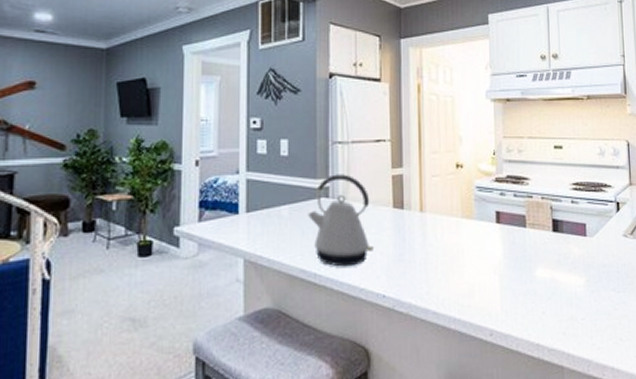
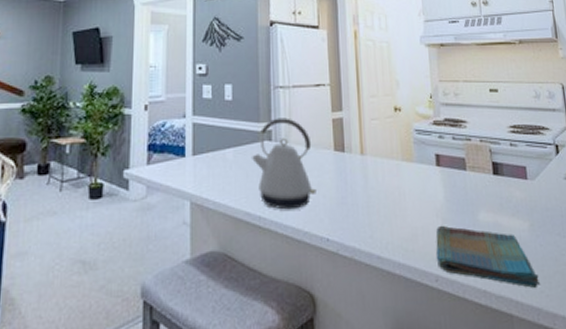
dish towel: none [492,281,593,342] -> present [436,225,541,289]

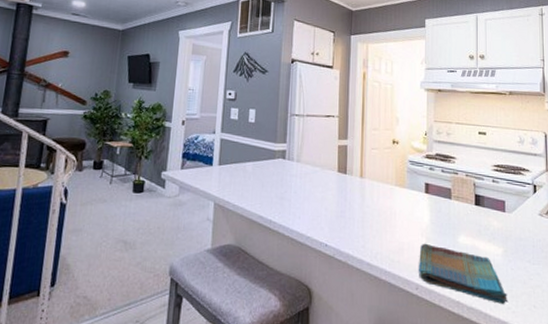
kettle: present [251,118,316,210] -> none [267,140,320,218]

